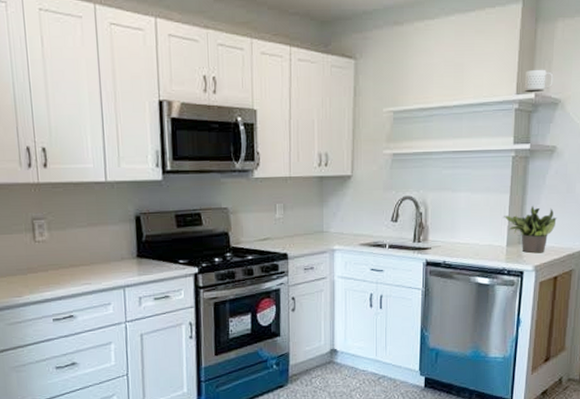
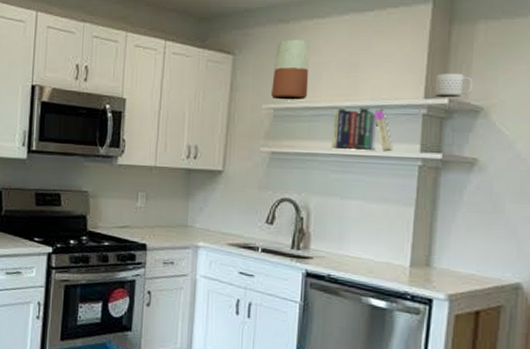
vase: none [391,41,422,103] -> present [271,39,309,100]
books: none [443,107,493,147] -> present [331,108,394,152]
potted plant: present [503,205,557,254] -> none [405,223,479,281]

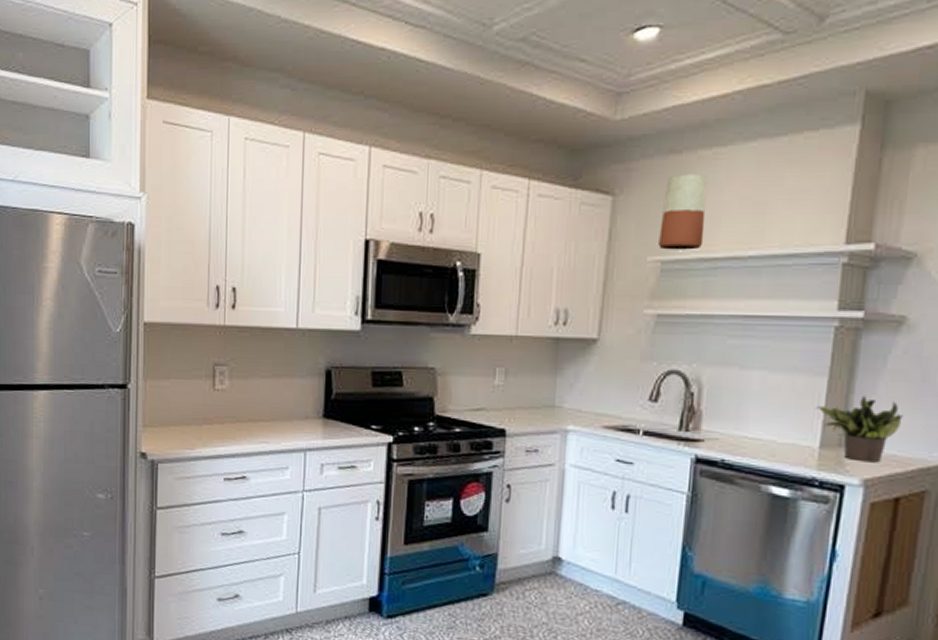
books: present [331,108,394,152] -> none [729,259,806,311]
potted plant: none [405,223,479,281] -> present [815,395,903,463]
mug: present [434,73,474,98] -> none [858,211,907,243]

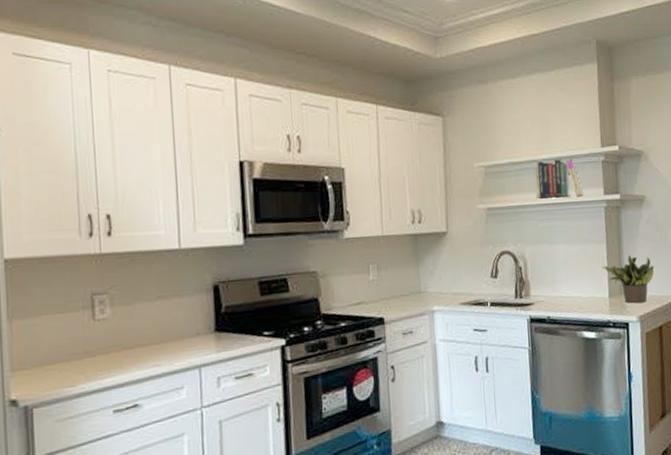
vase: present [658,174,707,250] -> none [479,99,511,158]
books: none [729,259,806,311] -> present [534,160,584,200]

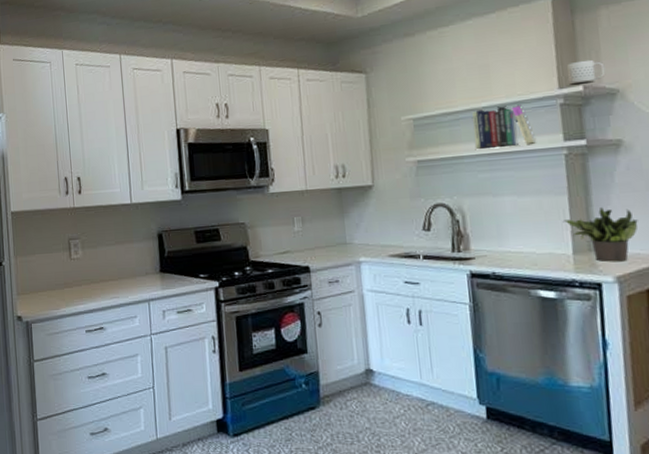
mug: none [607,123,635,146] -> present [567,59,606,86]

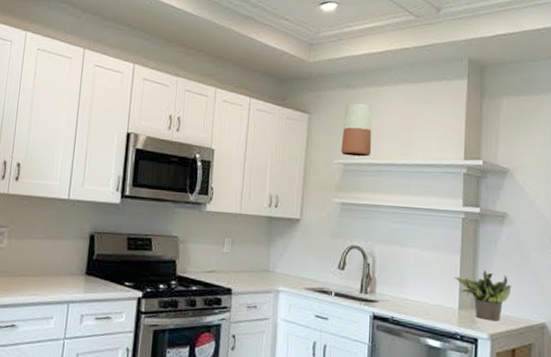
vase: none [406,49,444,110] -> present [341,103,372,157]
books: present [472,105,537,150] -> none [391,166,442,205]
mug: present [567,59,606,86] -> none [472,138,501,160]

